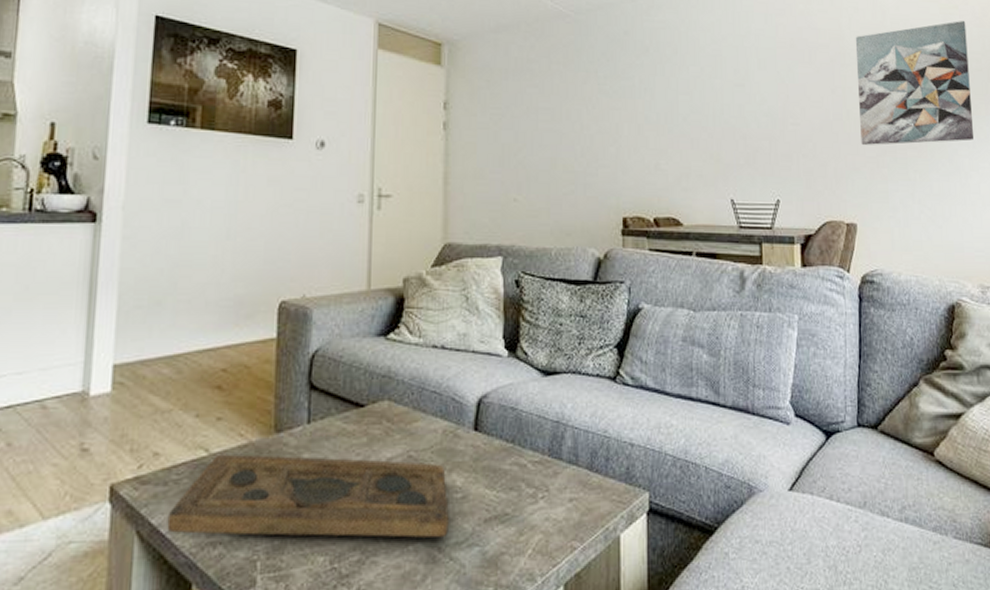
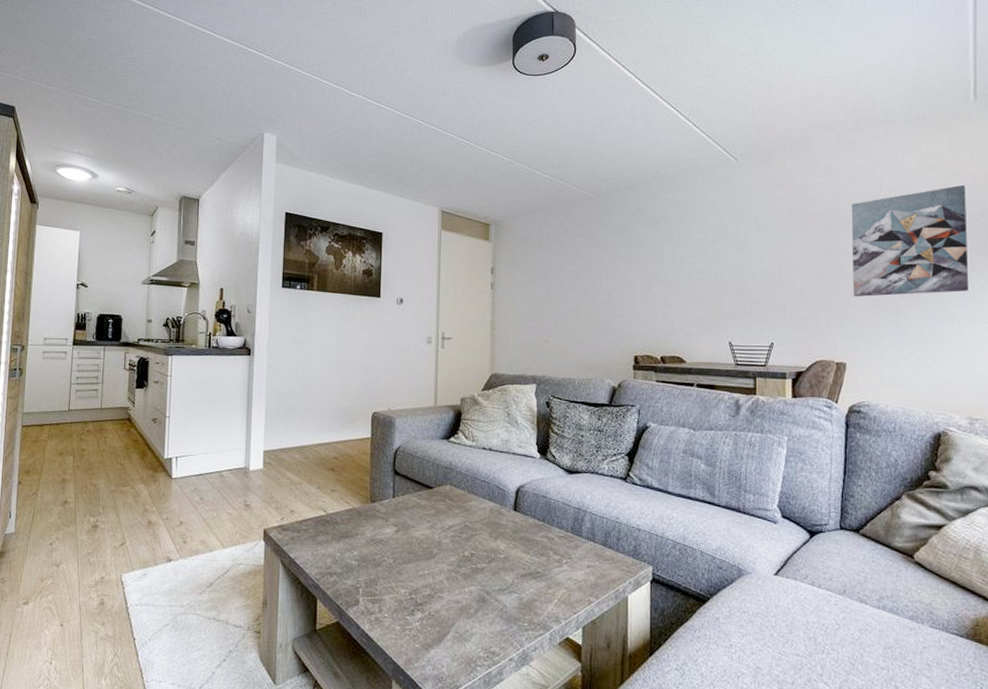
decorative tray: present [167,454,449,538] -> none [300,515,495,584]

